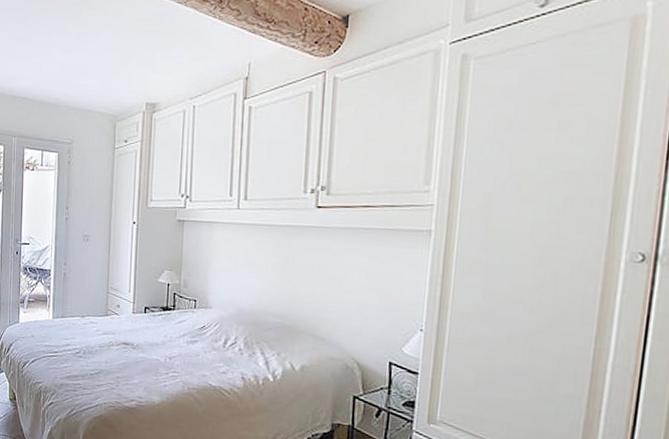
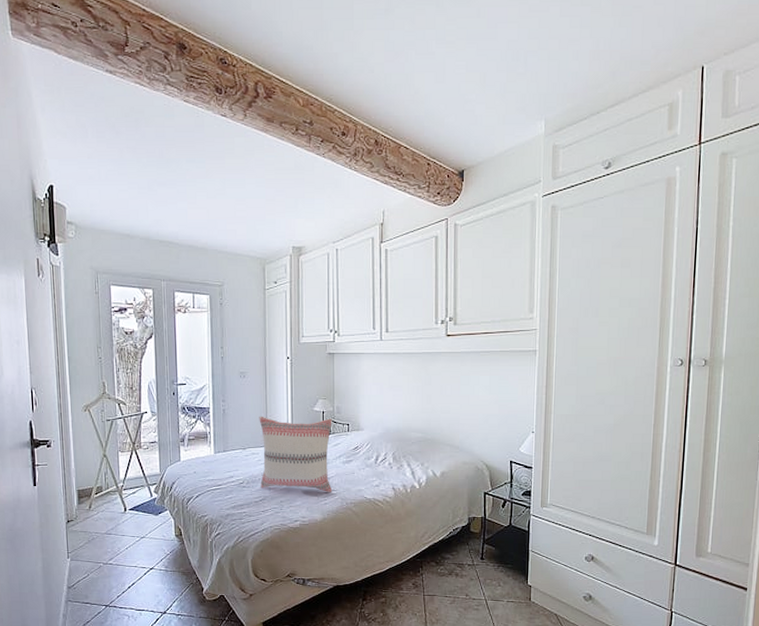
pillow: none [97,283,178,374] -> present [259,416,333,492]

